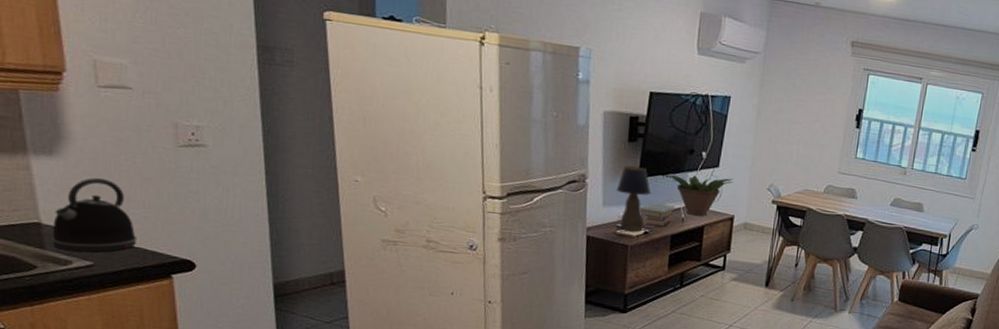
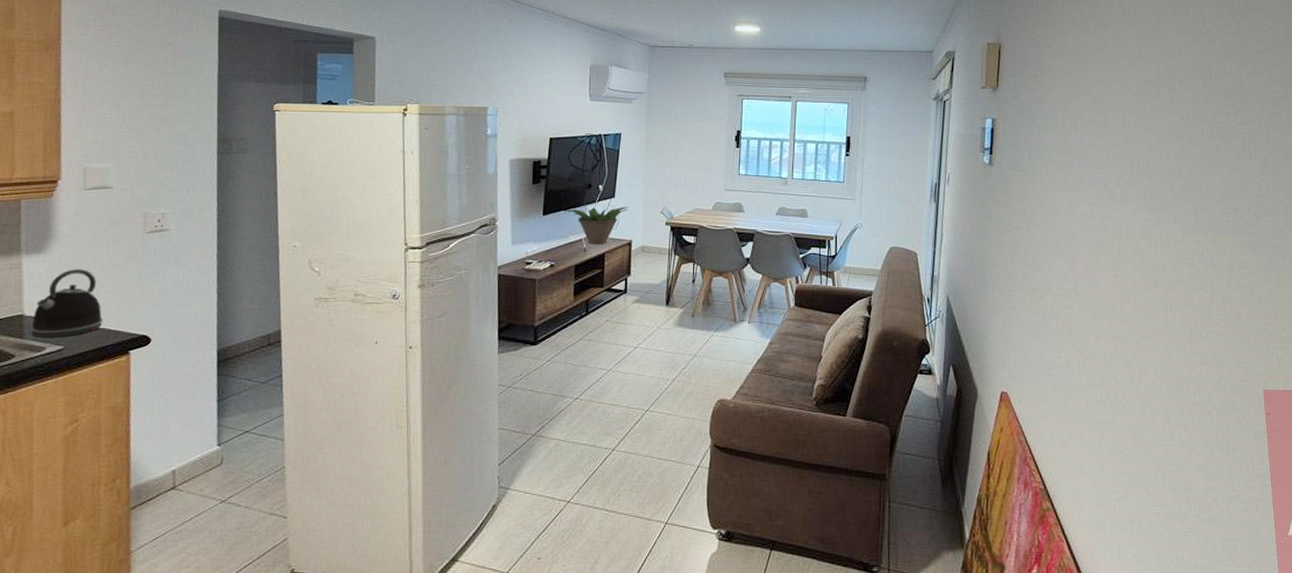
table lamp: present [616,165,651,233] -> none [523,204,555,266]
books: present [639,202,675,227] -> none [545,237,577,258]

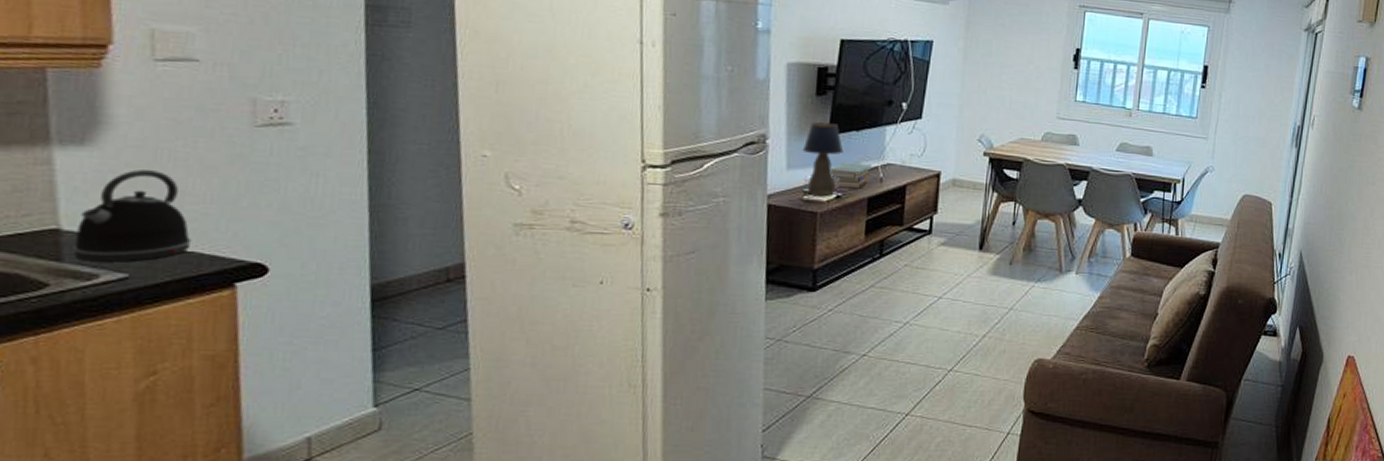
table lamp: none [523,204,555,266] -> present [802,121,844,197]
books: none [545,237,577,258] -> present [830,162,872,189]
decorative plant: present [567,206,629,244] -> none [860,129,938,174]

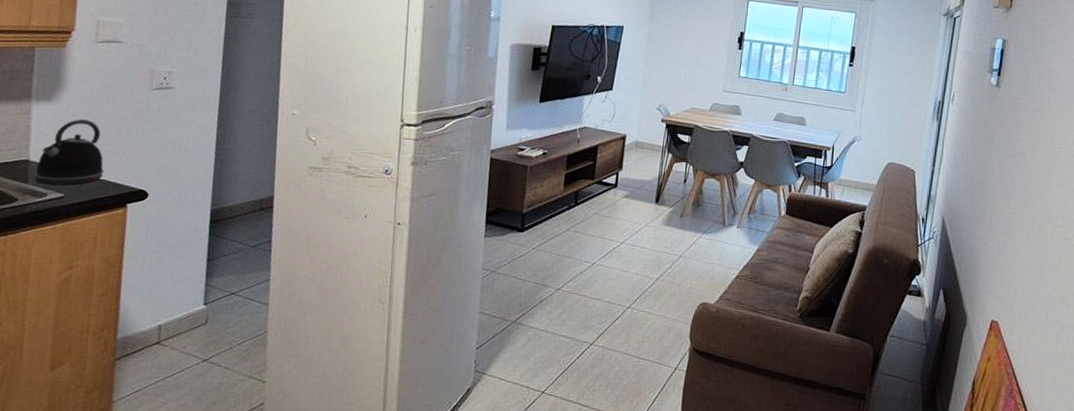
table lamp: present [802,121,844,197] -> none [519,91,551,154]
books: present [830,162,872,189] -> none [539,125,572,148]

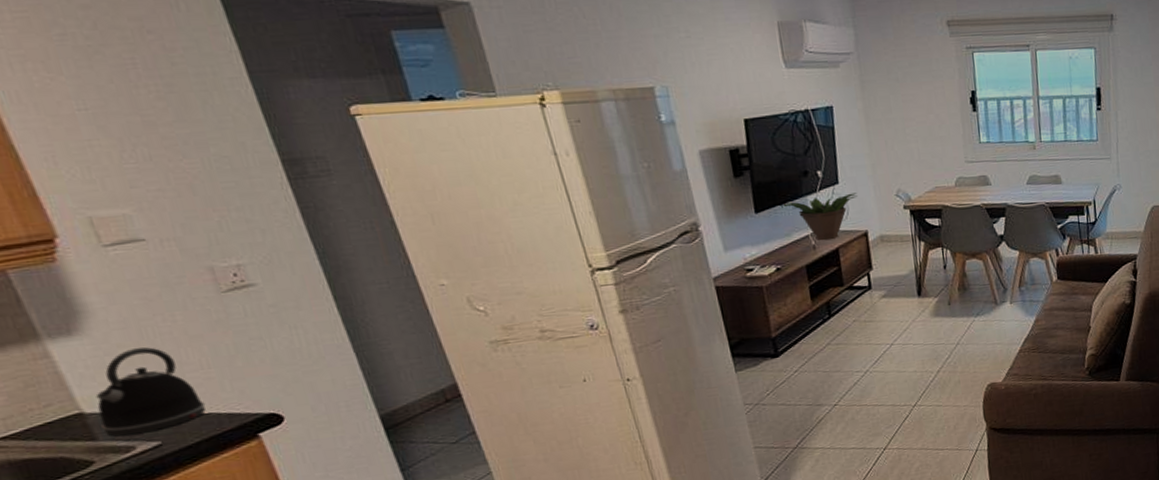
decorative plant: none [564,98,625,136] -> present [784,193,857,240]

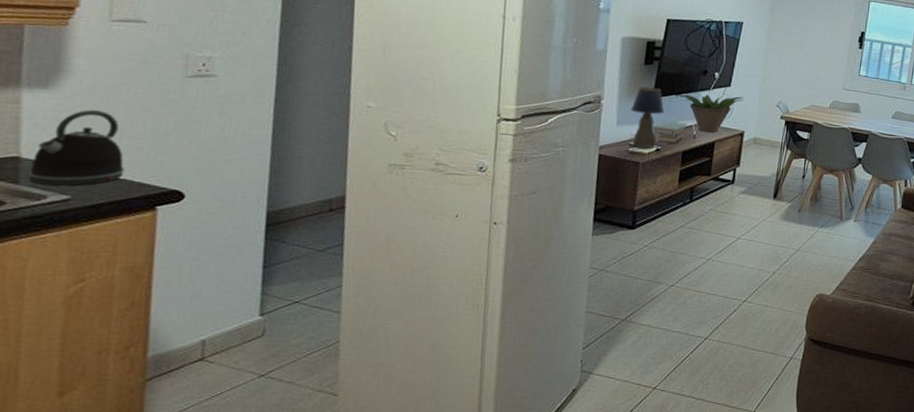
table lamp: none [734,201,774,274] -> present [630,86,665,150]
books: none [764,235,803,261] -> present [652,121,687,144]

